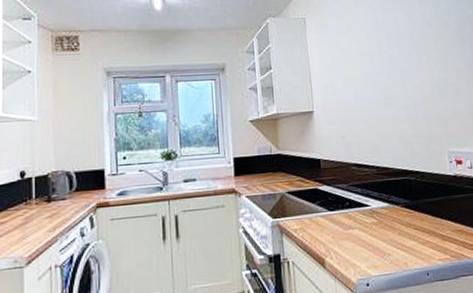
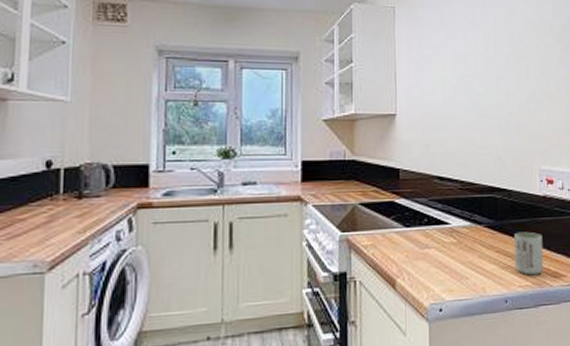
cup: none [430,209,461,249] -> present [514,231,544,276]

